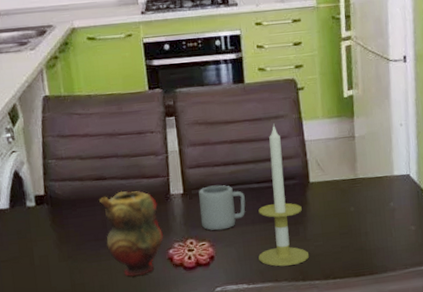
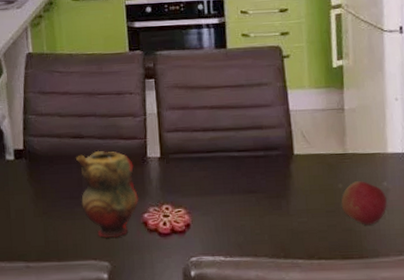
cup: present [199,185,246,231] -> none [176,151,225,198]
candle: present [258,123,310,267] -> none [237,91,293,241]
apple: none [353,203,394,244] -> present [340,181,387,225]

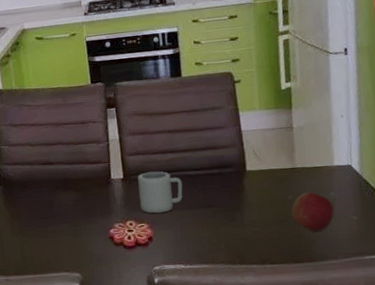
teapot: present [76,150,138,238] -> none [46,174,105,252]
cup: none [176,151,225,198] -> present [138,171,183,214]

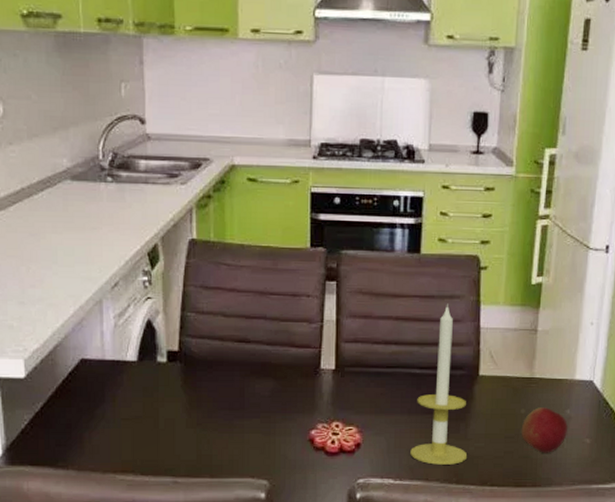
cup: present [138,171,183,214] -> none [350,365,404,416]
candle: none [195,114,247,250] -> present [410,304,468,465]

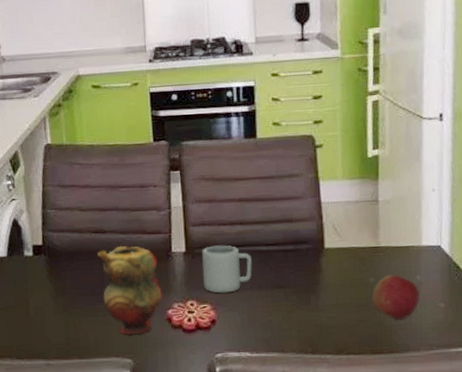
teapot: none [240,357,306,454] -> present [98,245,162,335]
cup: none [350,365,404,416] -> present [202,245,252,293]
candle: present [410,304,468,465] -> none [264,182,321,337]

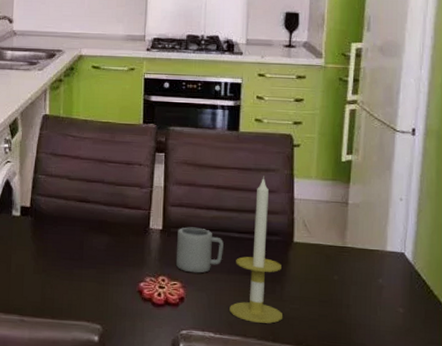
teapot: present [98,245,162,335] -> none [80,216,136,302]
candle: none [264,182,321,337] -> present [229,176,284,324]
apple: present [372,275,419,320] -> none [334,275,380,319]

